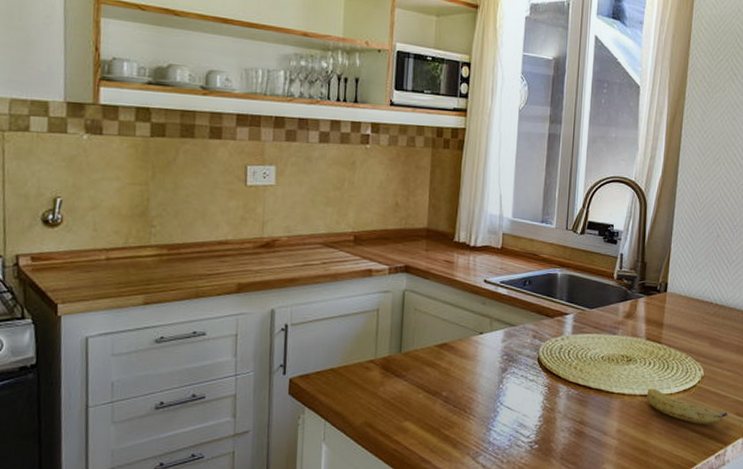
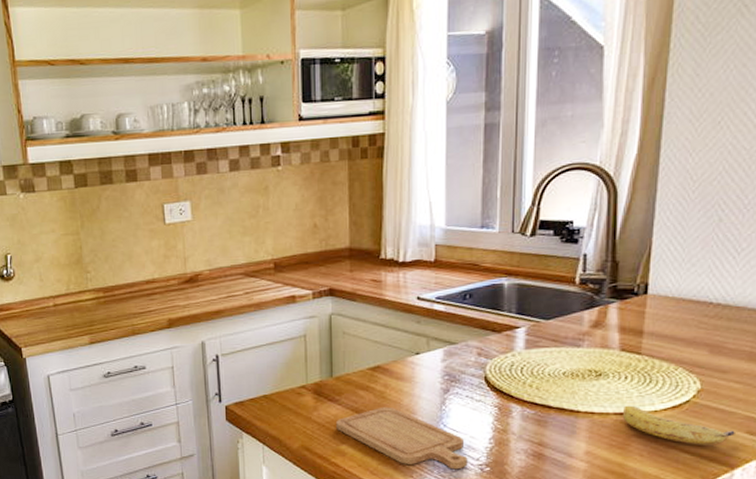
chopping board: none [401,383,520,447] -> present [336,406,468,470]

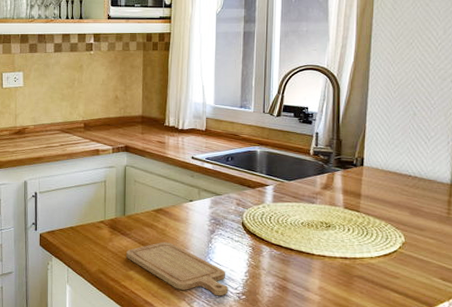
fruit: present [623,405,735,445] -> none [347,251,432,287]

